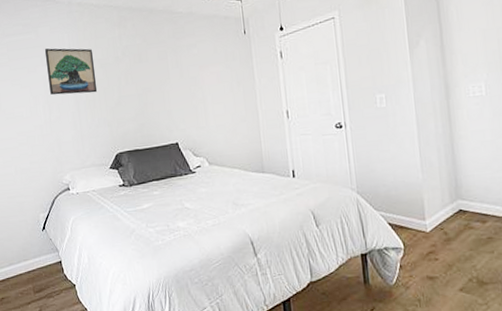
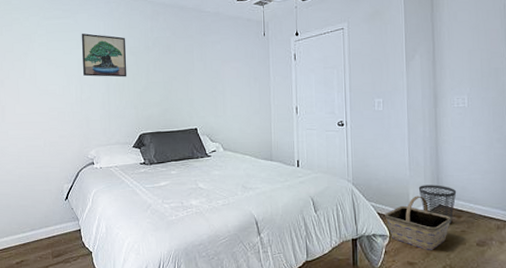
basket: none [397,201,475,263] -> present [385,196,452,251]
wastebasket: none [433,187,480,231] -> present [418,185,457,224]

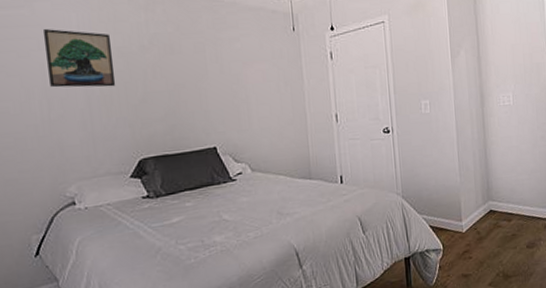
basket: present [385,196,452,251] -> none [437,202,503,260]
wastebasket: present [418,185,457,224] -> none [469,189,506,229]

